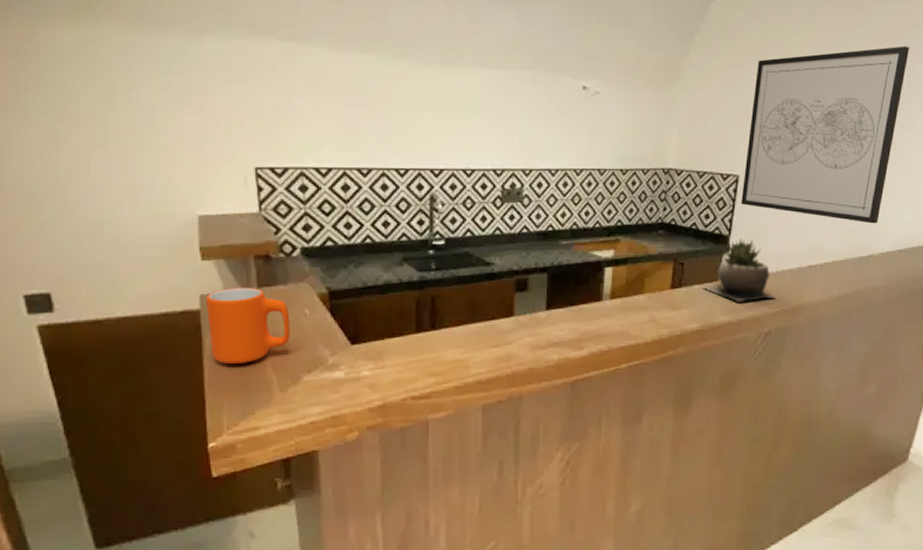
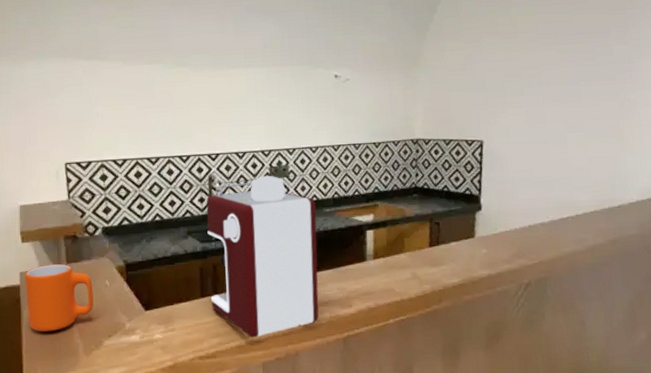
coffee maker: none [426,198,552,379] -> present [206,175,319,338]
succulent plant: present [704,238,776,302] -> none [461,197,532,256]
wall art: present [741,46,910,224] -> none [487,15,631,176]

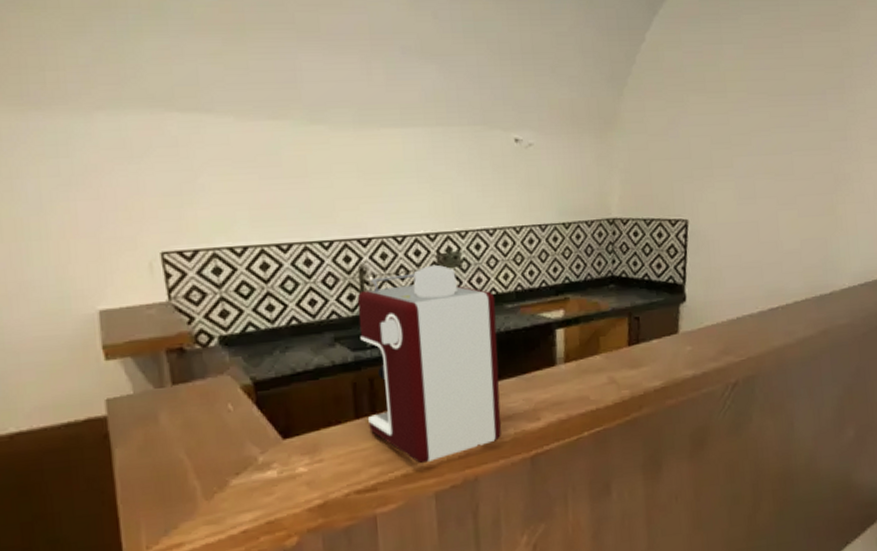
mug: present [25,263,93,332] -> none [113,385,213,475]

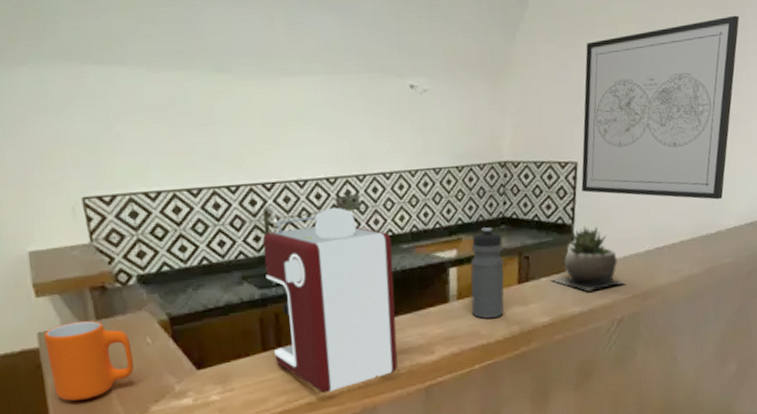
mug: none [113,385,213,475] -> present [44,320,134,401]
water bottle: none [578,286,614,383] -> present [470,227,504,319]
succulent plant: none [663,286,740,354] -> present [551,226,626,291]
wall art: none [692,75,848,260] -> present [581,15,740,200]

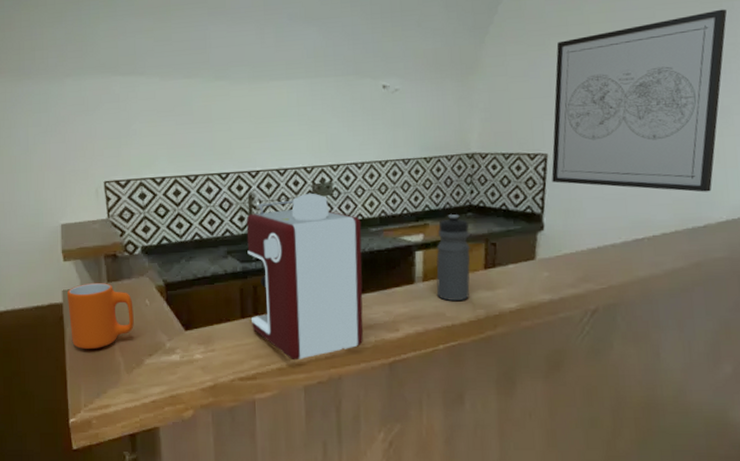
succulent plant: present [551,226,626,291] -> none [519,216,601,280]

